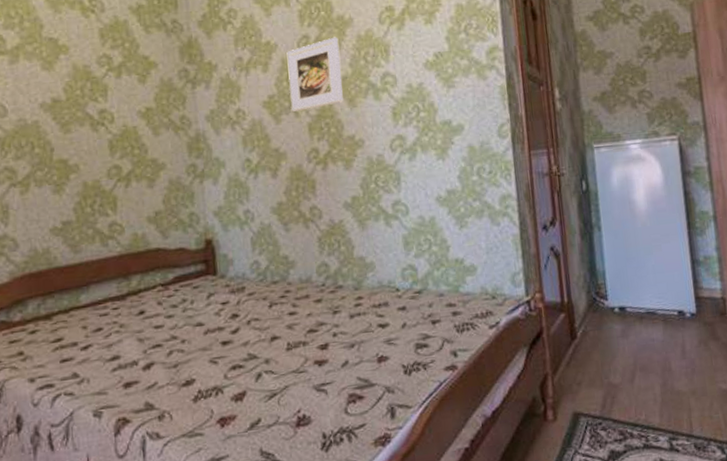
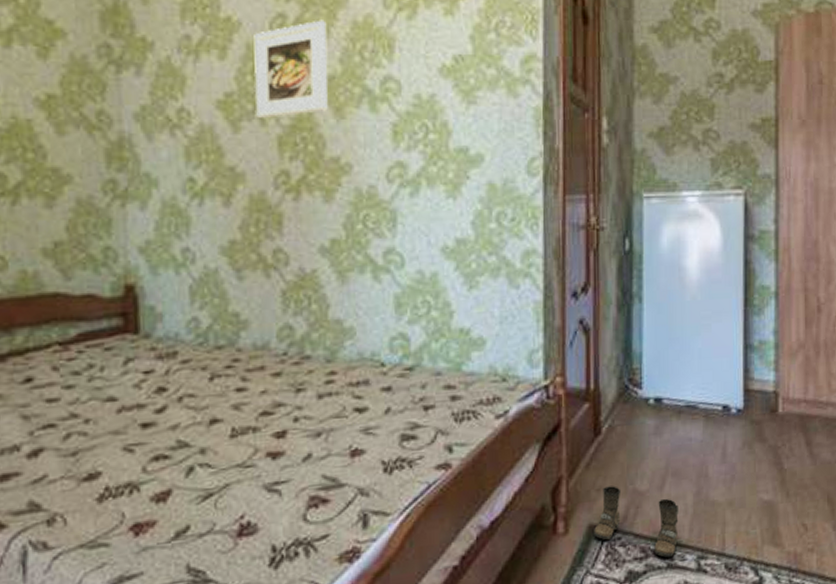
boots: none [578,380,650,439] -> present [594,486,679,558]

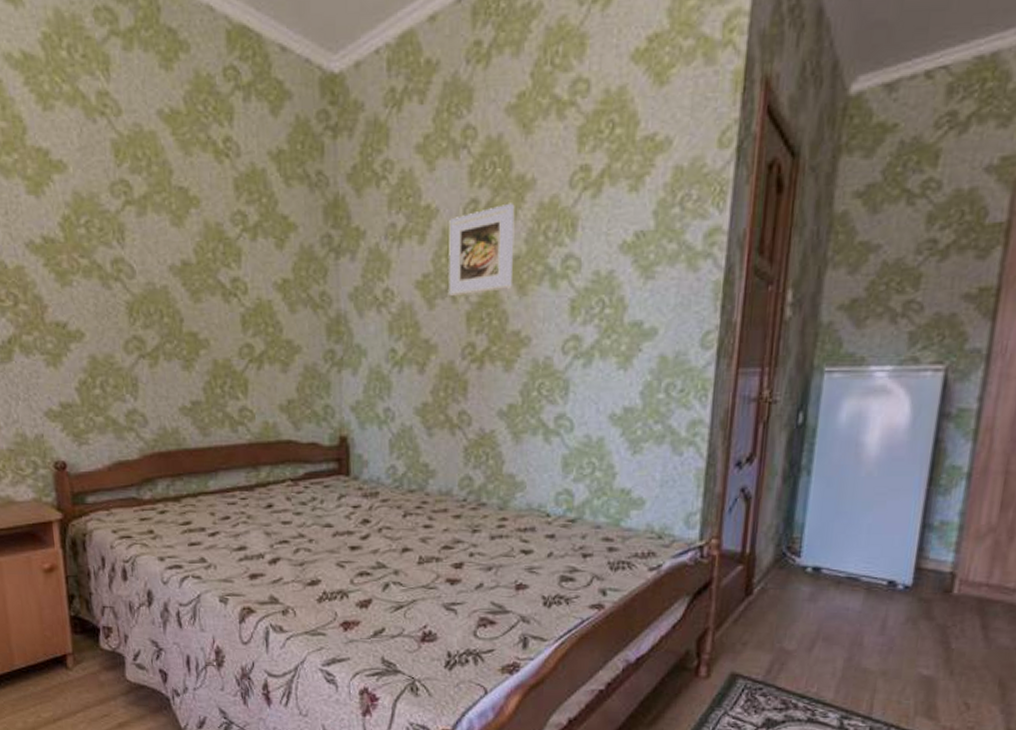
boots: present [594,486,679,558] -> none [735,642,826,712]

